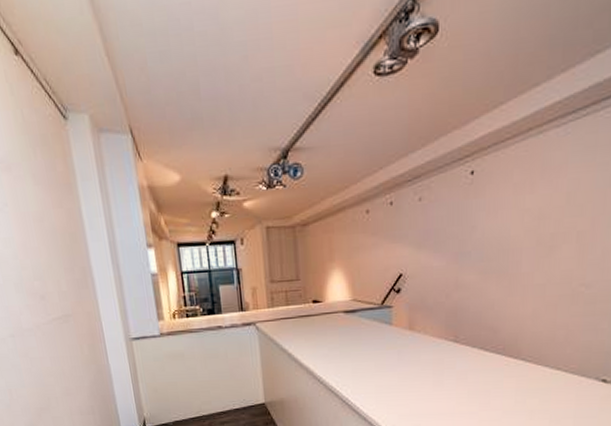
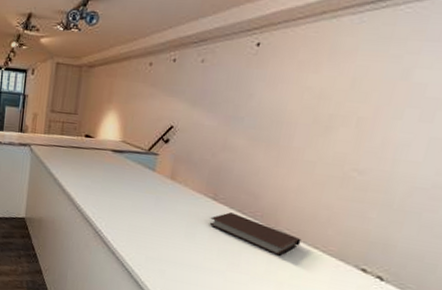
notebook: none [455,351,544,384] -> present [209,212,302,256]

